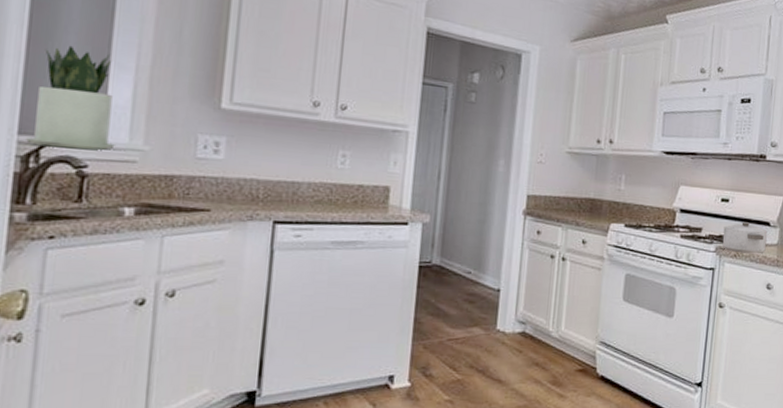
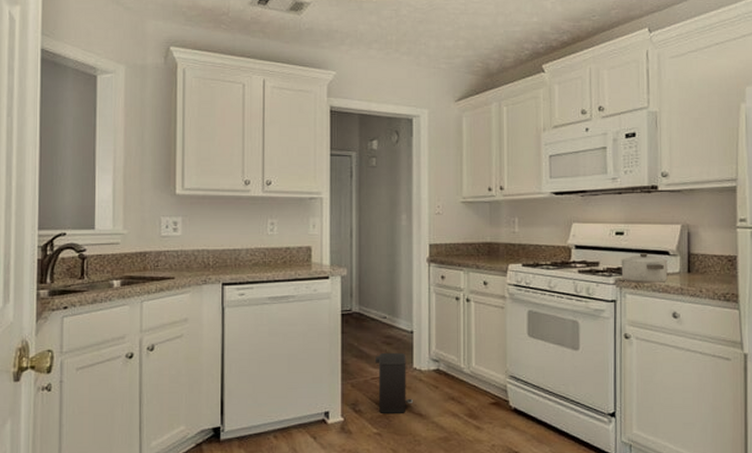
planter: present [24,45,115,151] -> none [43,157,103,237]
pedal bin: none [452,311,494,379] -> present [374,352,414,413]

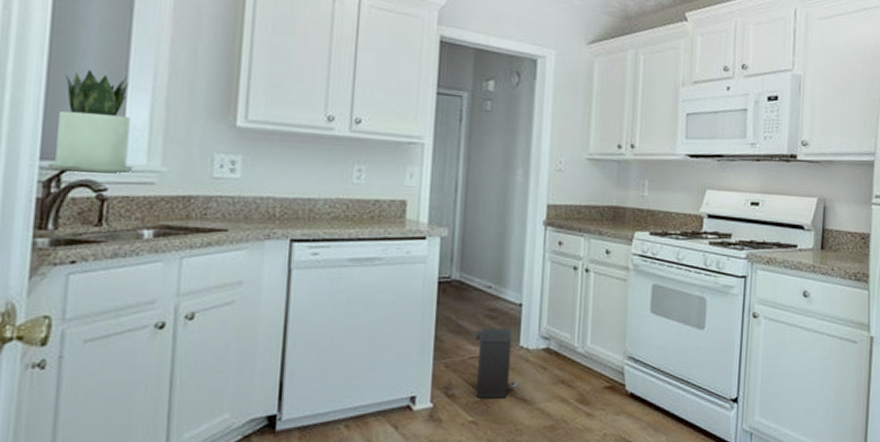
planter: none [43,157,103,237] -> present [46,69,133,174]
cooking pot: present [621,253,668,284] -> none [753,226,802,260]

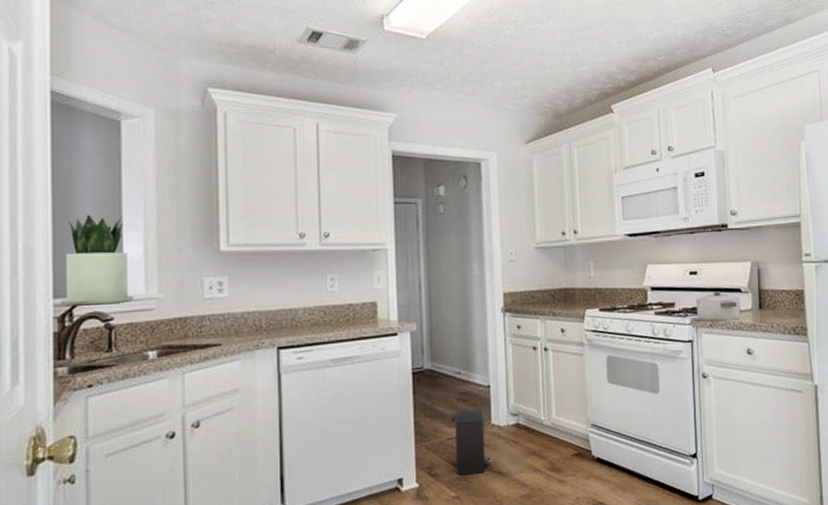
cooking pot: none [753,226,802,260] -> present [696,291,741,323]

